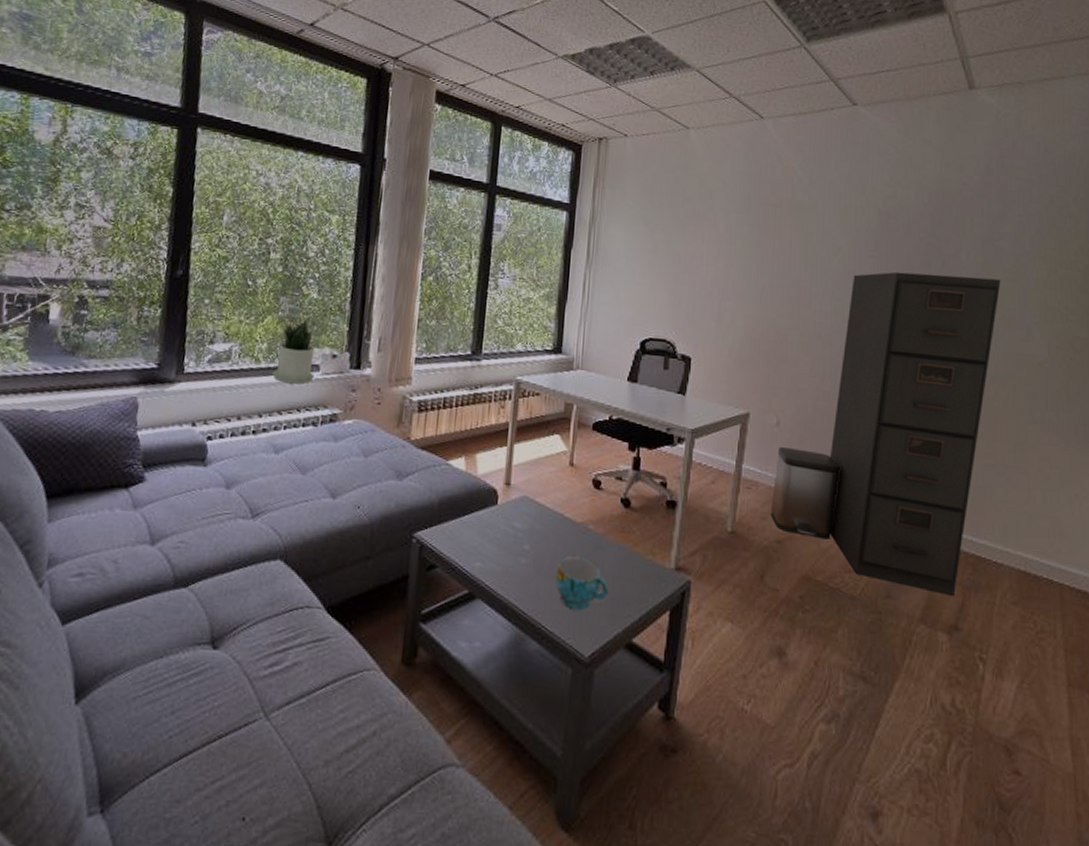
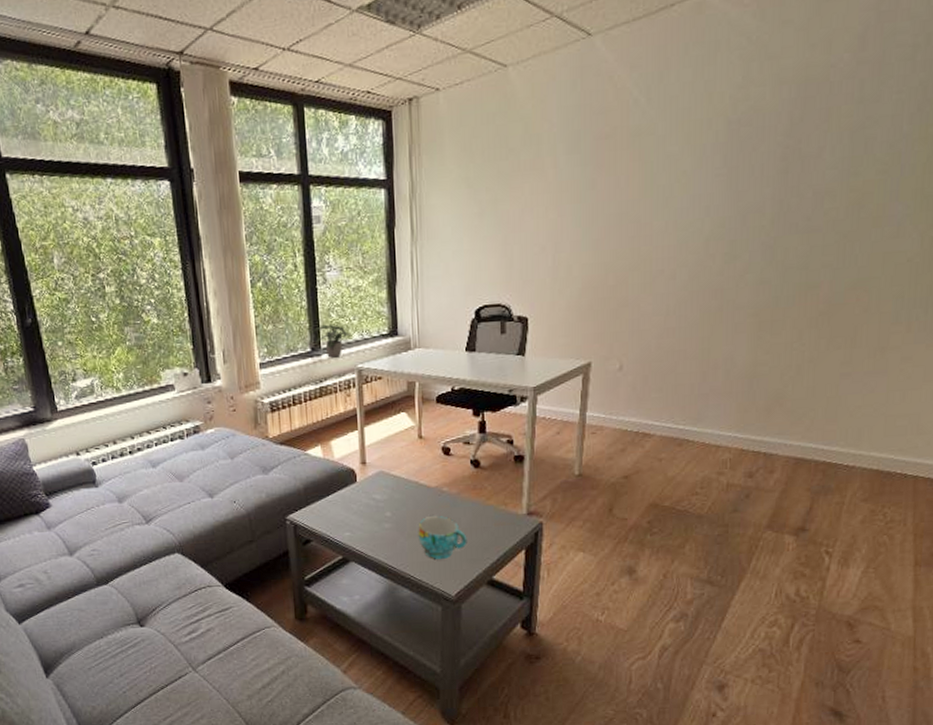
planter: present [272,320,315,384] -> none [132,346,172,406]
potted plant: none [475,329,515,365] -> present [311,324,351,358]
pedal bin: present [770,446,840,540] -> none [616,389,686,469]
filing cabinet: present [830,271,1001,596] -> none [676,173,871,502]

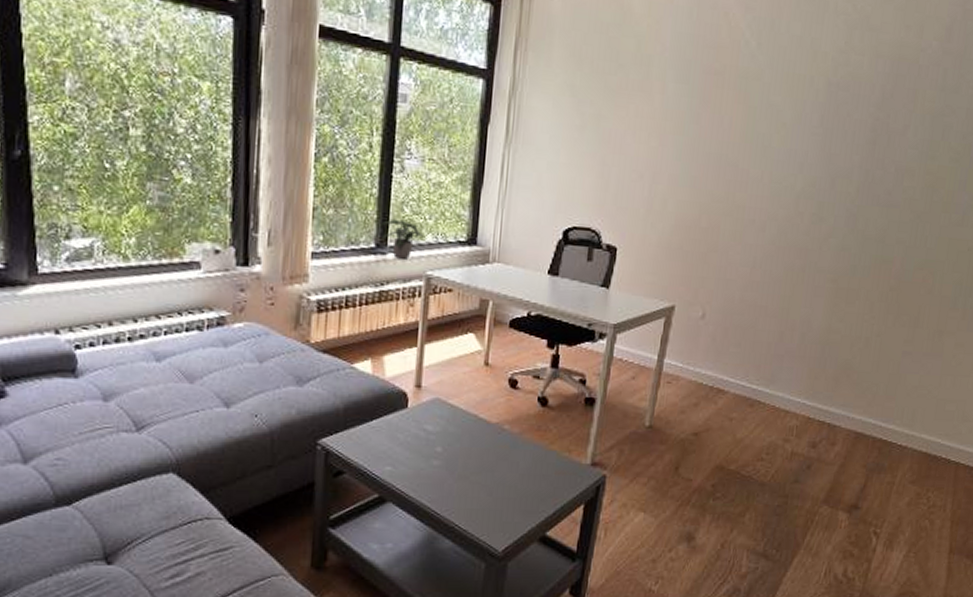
cup: present [418,516,467,559] -> none [469,457,524,508]

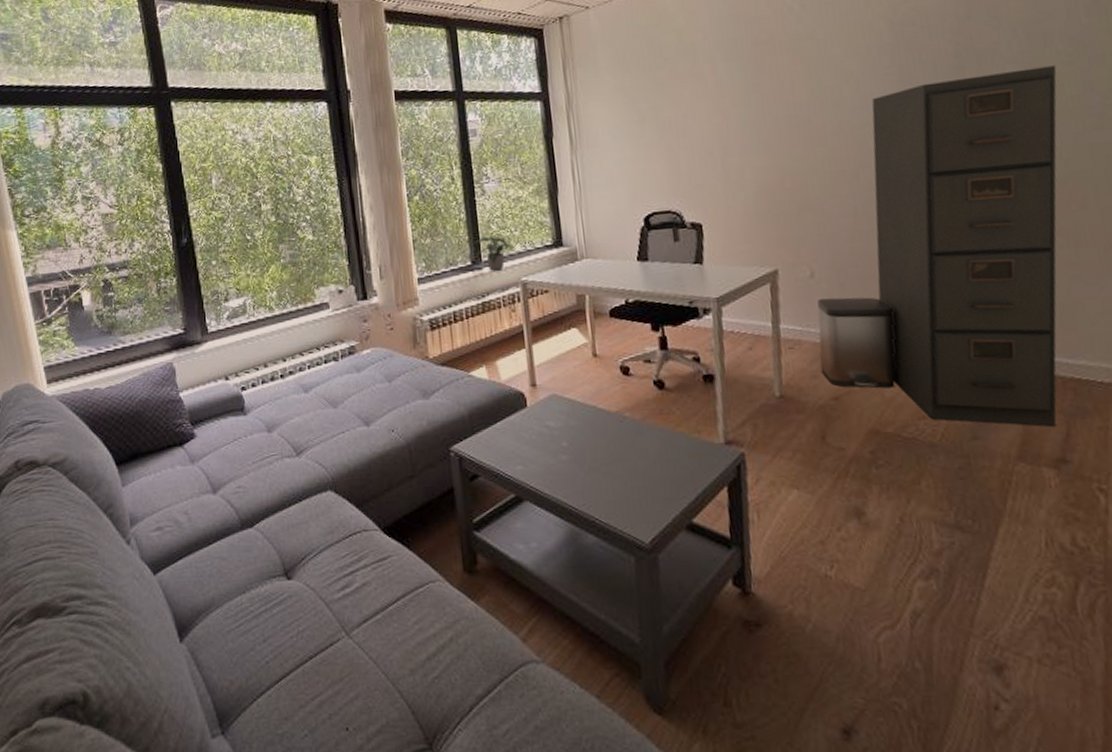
pedal bin: none [689,339,762,430] -> present [817,297,896,389]
filing cabinet: none [746,150,945,478] -> present [872,65,1057,427]

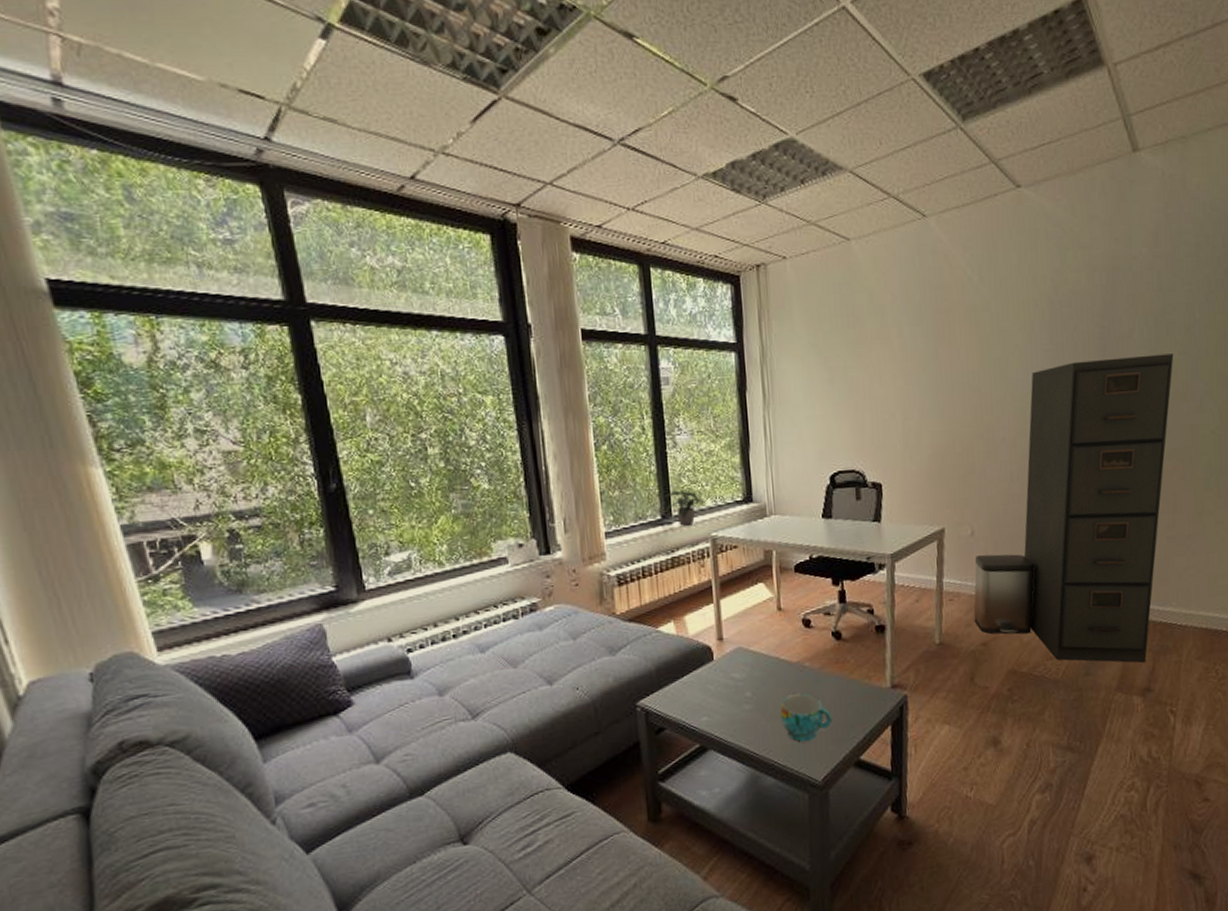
cup: none [599,446,659,498] -> present [780,693,832,742]

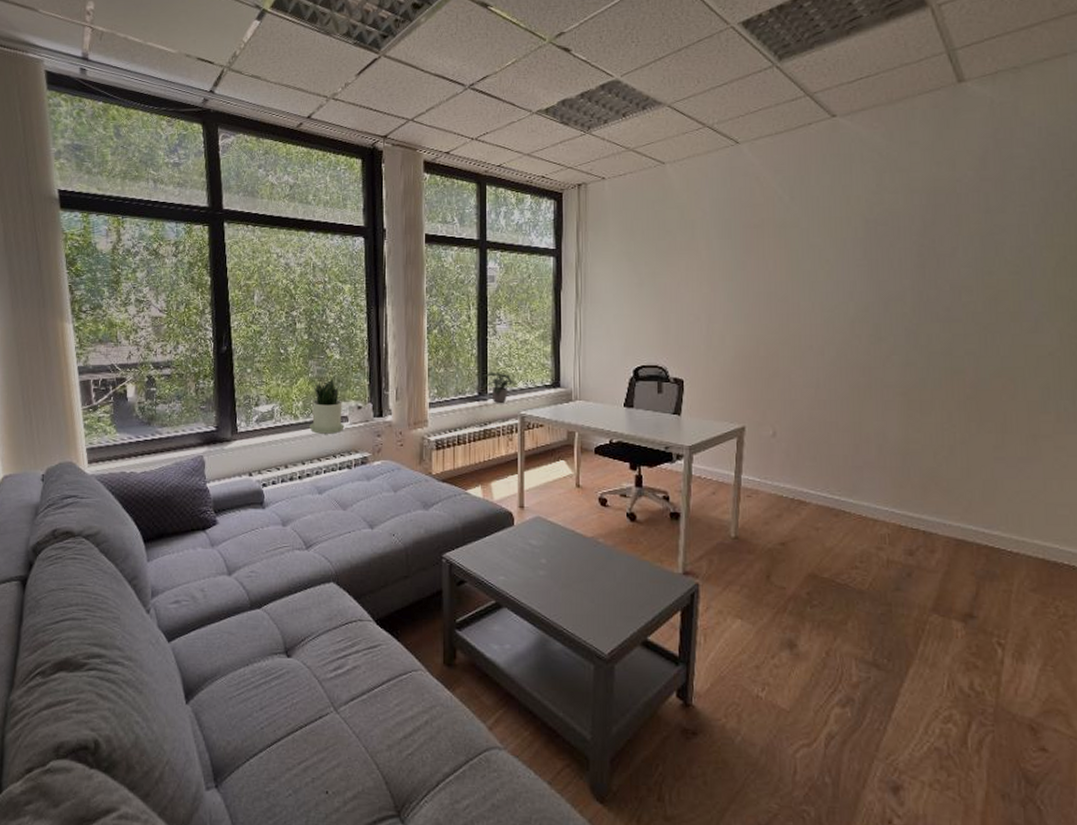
planter: none [458,514,505,582] -> present [309,379,345,434]
cup: present [780,693,832,742] -> none [572,567,622,613]
pedal bin: present [973,554,1035,635] -> none [772,455,840,539]
filing cabinet: present [1024,353,1174,663] -> none [829,273,1004,586]

